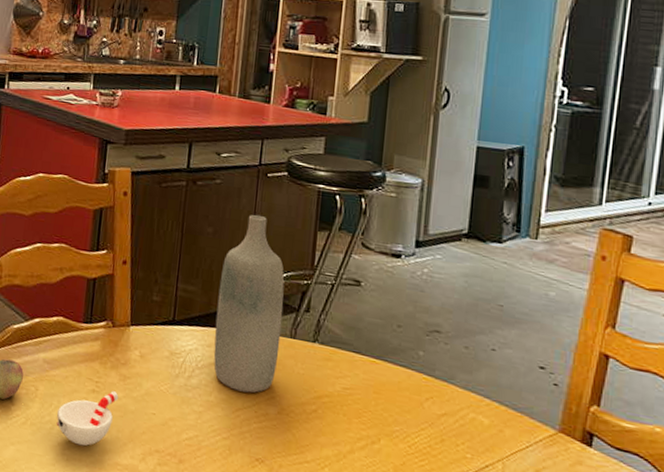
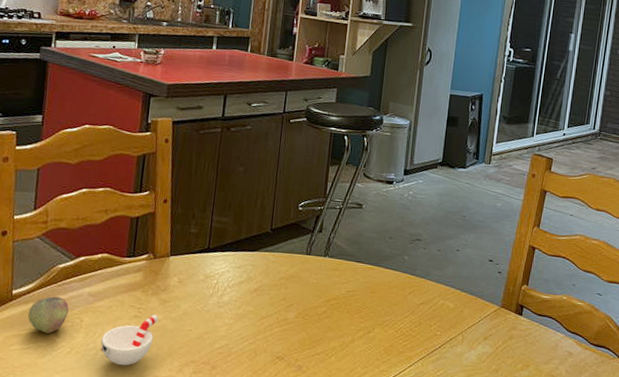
bottle: present [213,214,285,393] -> none [242,154,303,303]

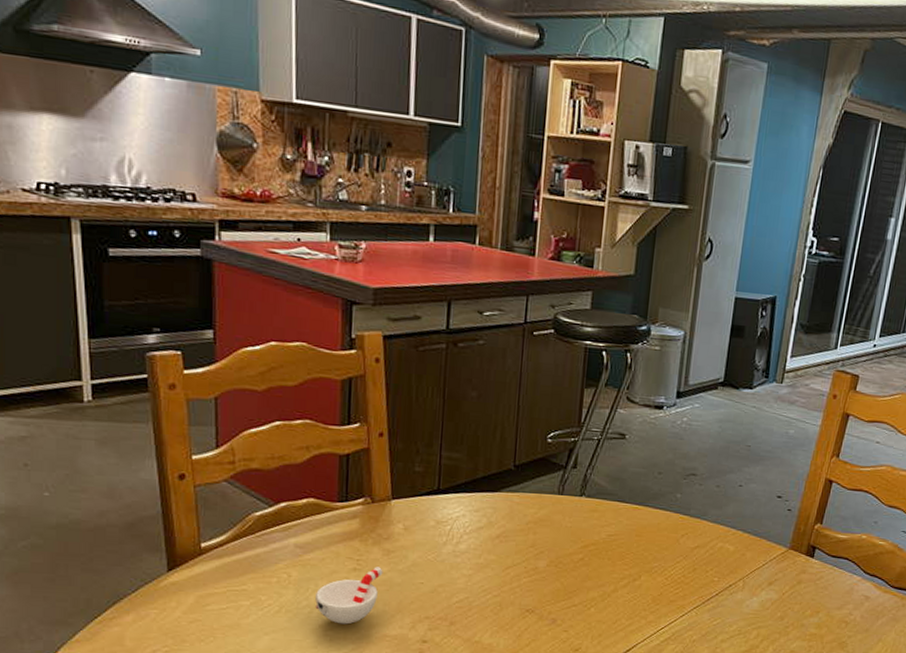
apple: present [27,296,70,334] -> none [223,549,274,591]

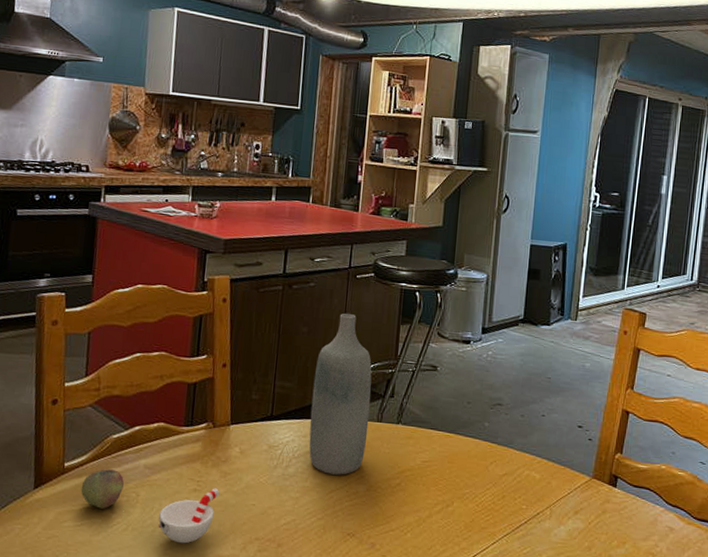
apple: none [223,549,274,591] -> present [81,469,125,509]
bottle: none [481,375,552,551] -> present [309,313,372,475]

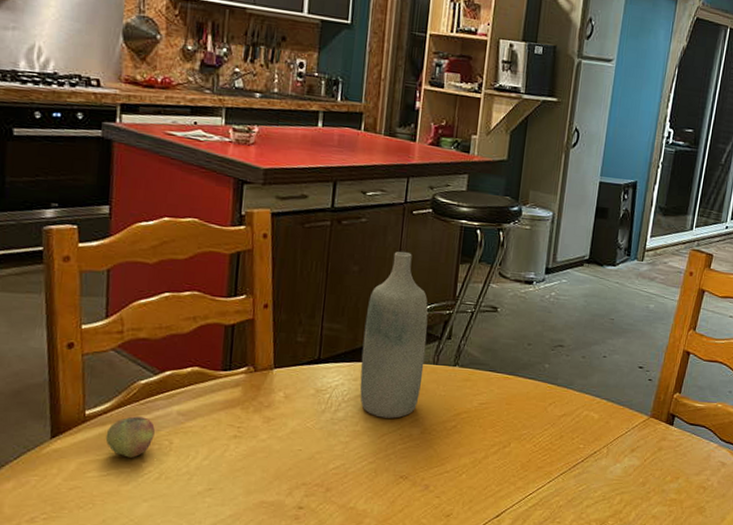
cup: present [158,488,220,544] -> none [195,434,263,491]

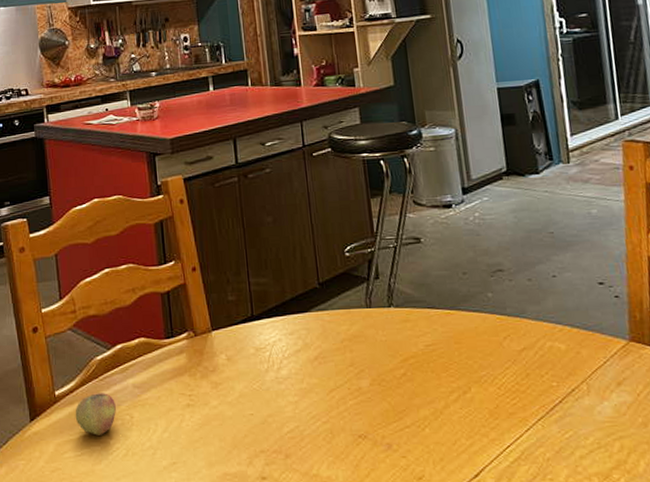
bottle: present [359,251,428,419] -> none [288,194,360,372]

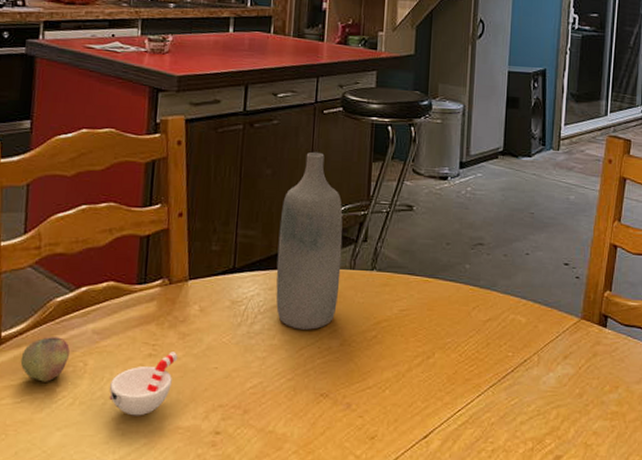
cup: none [157,401,215,464] -> present [109,352,178,416]
bottle: none [288,194,360,372] -> present [275,151,343,330]

